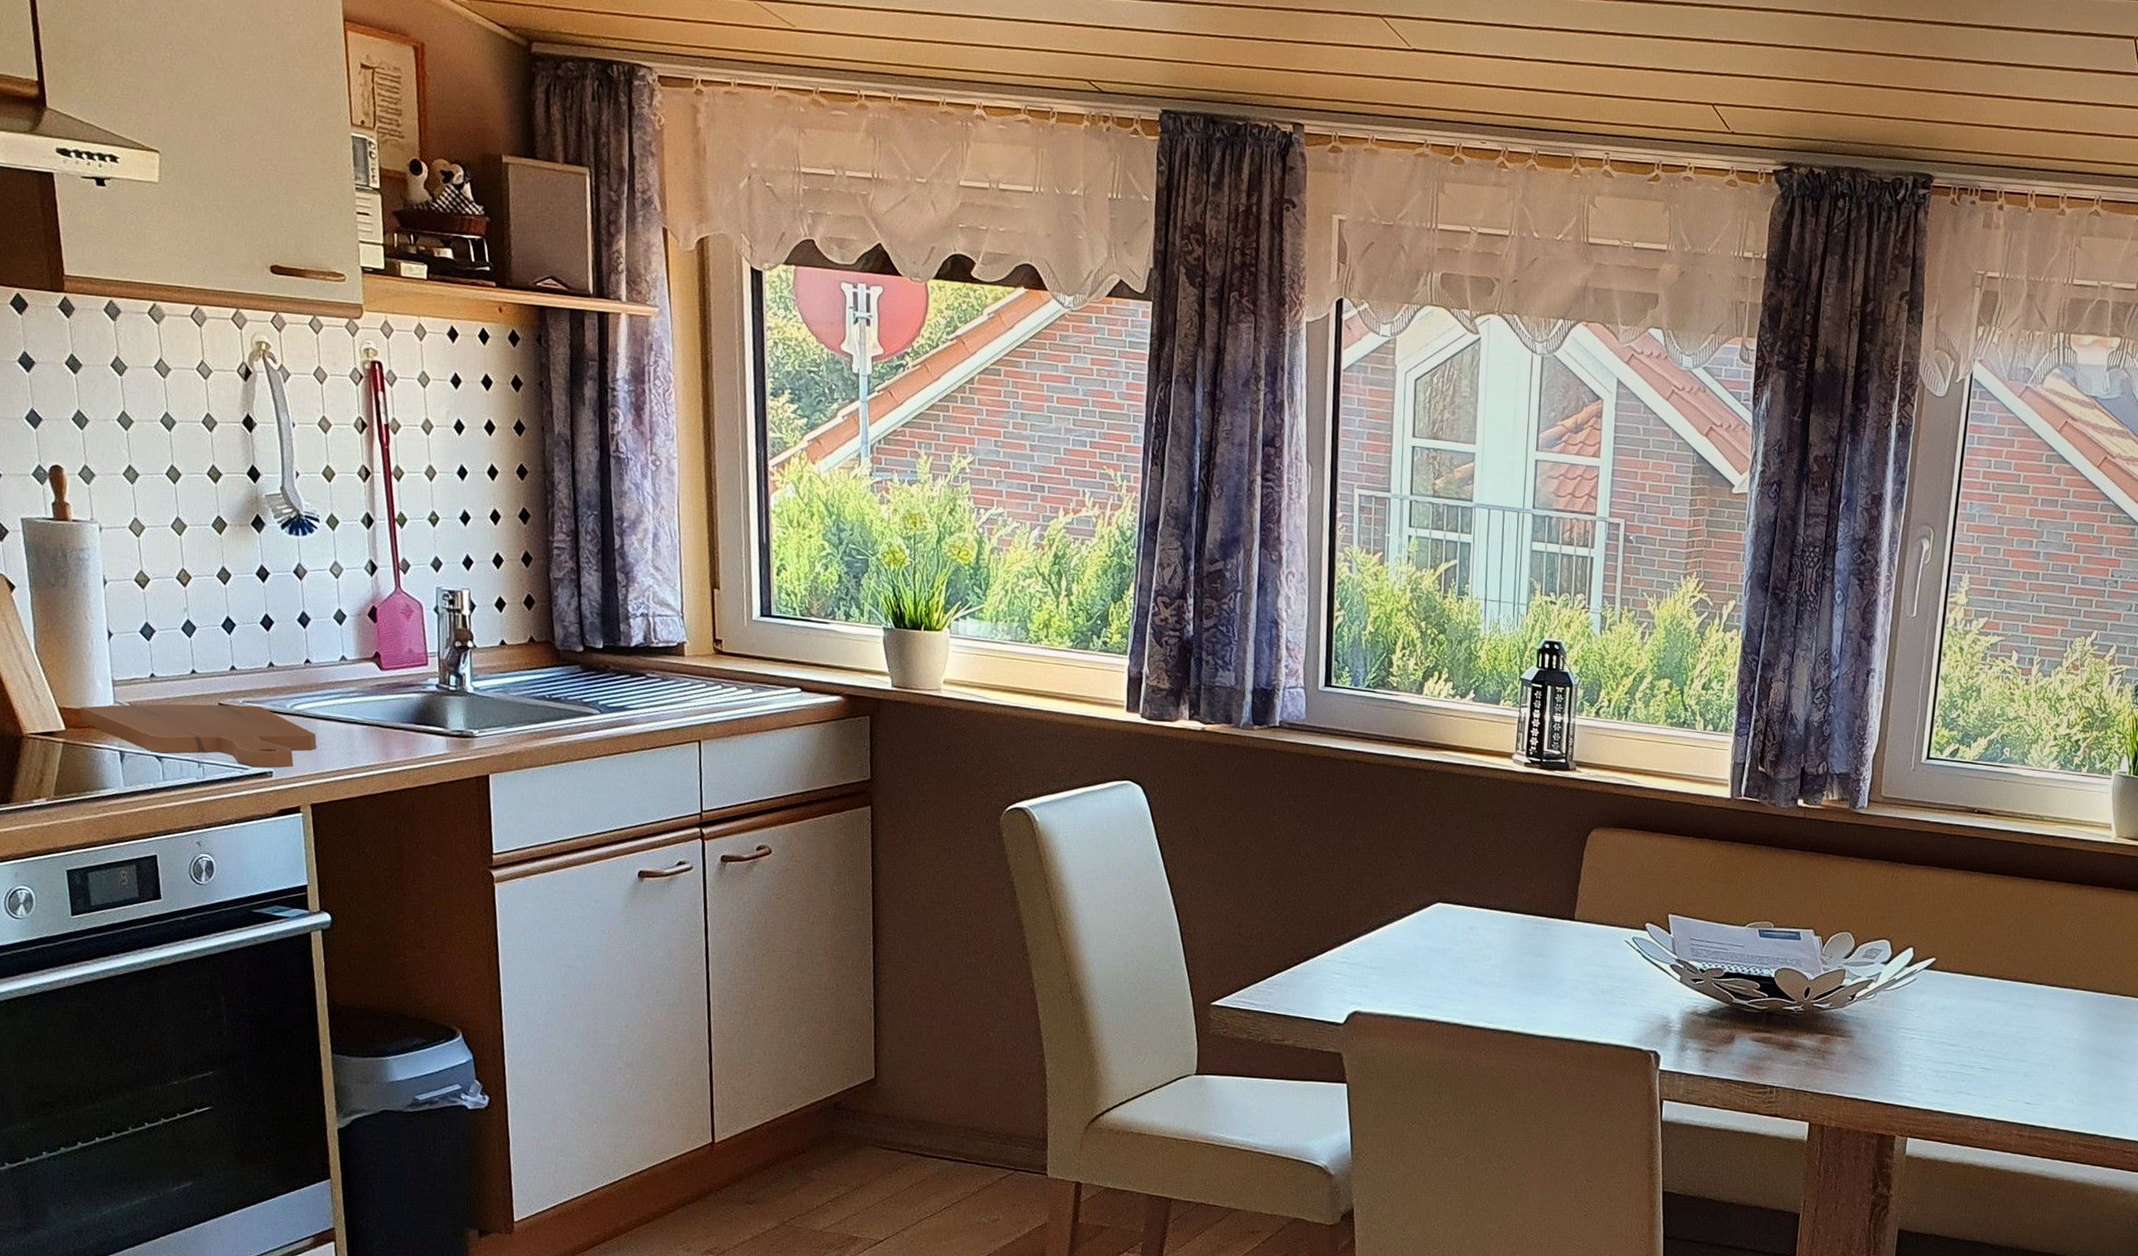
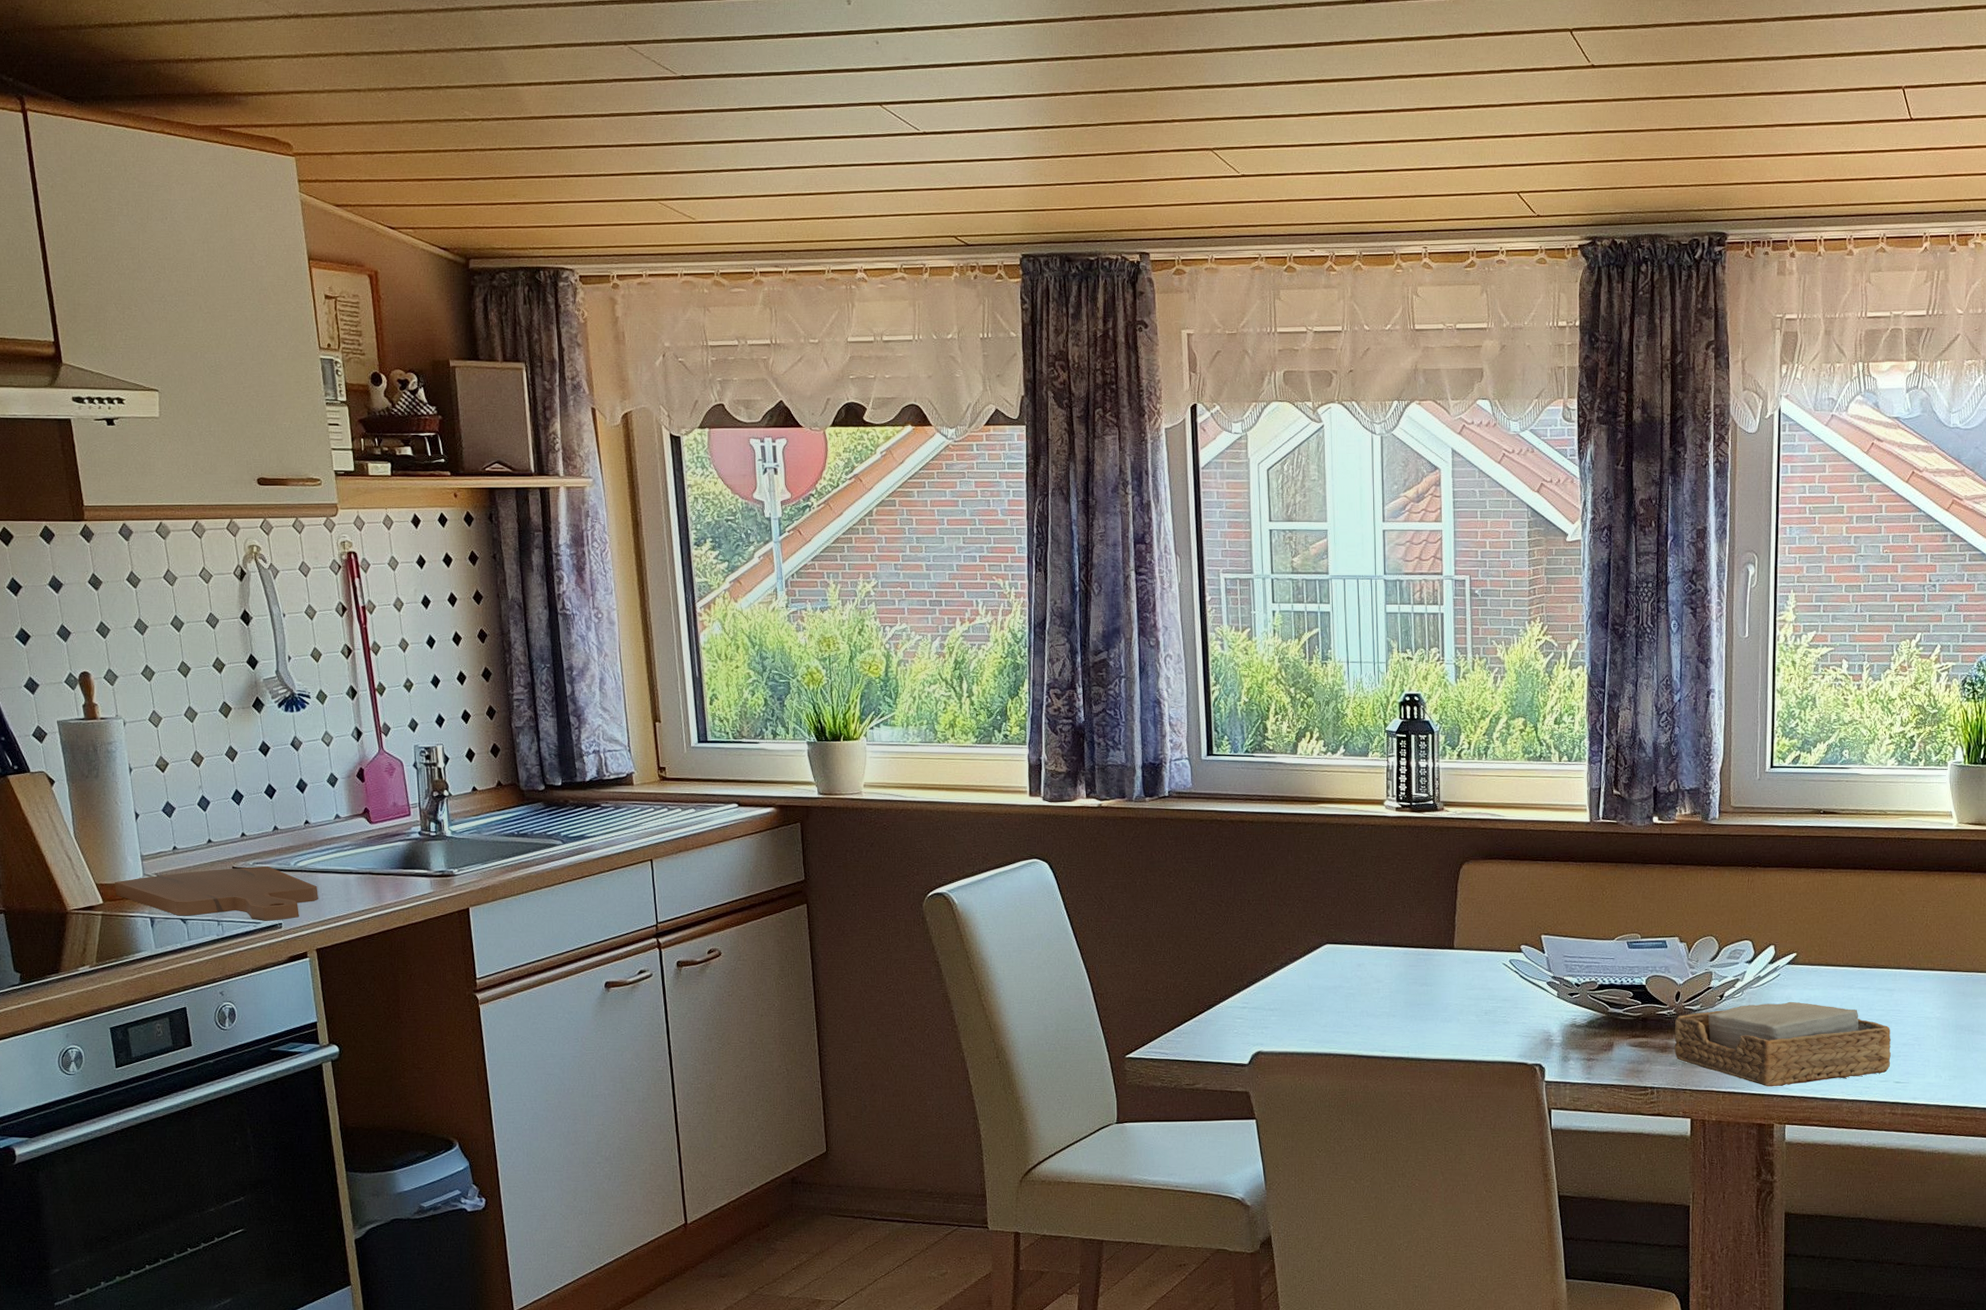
napkin holder: none [1798,1008,2026,1097] -> present [1674,1001,1891,1087]

